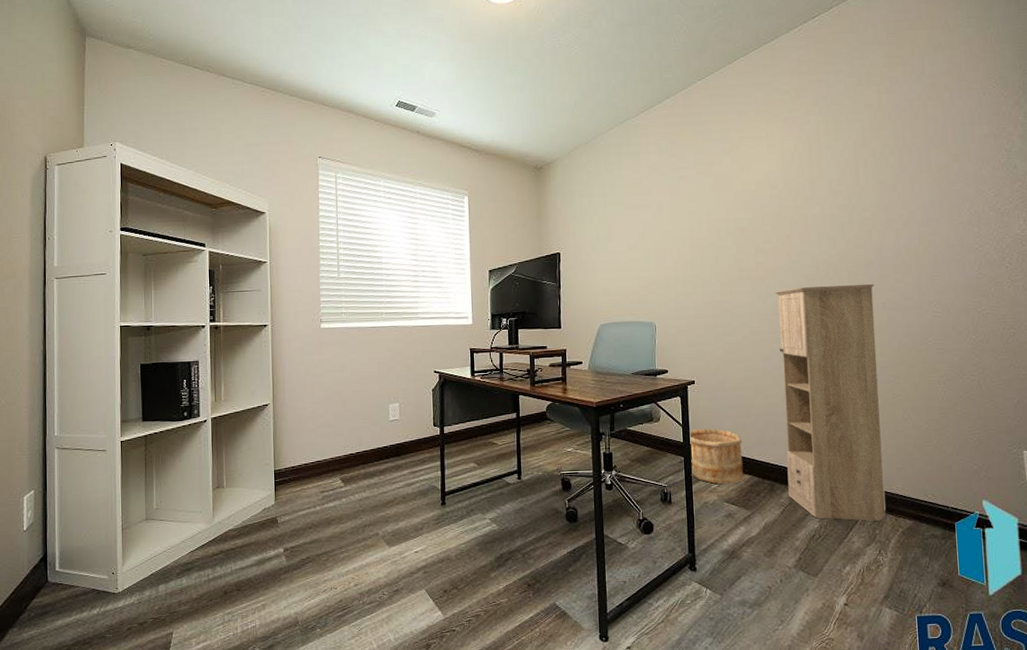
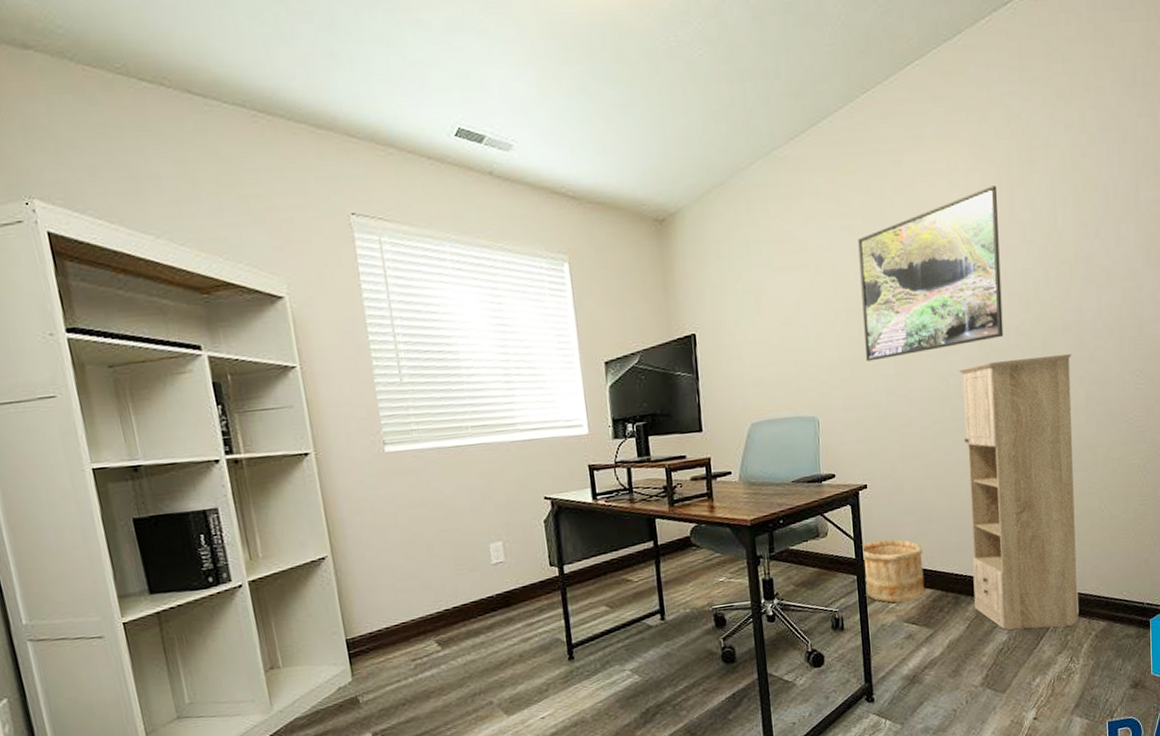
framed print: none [692,149,814,281] -> present [857,186,1004,362]

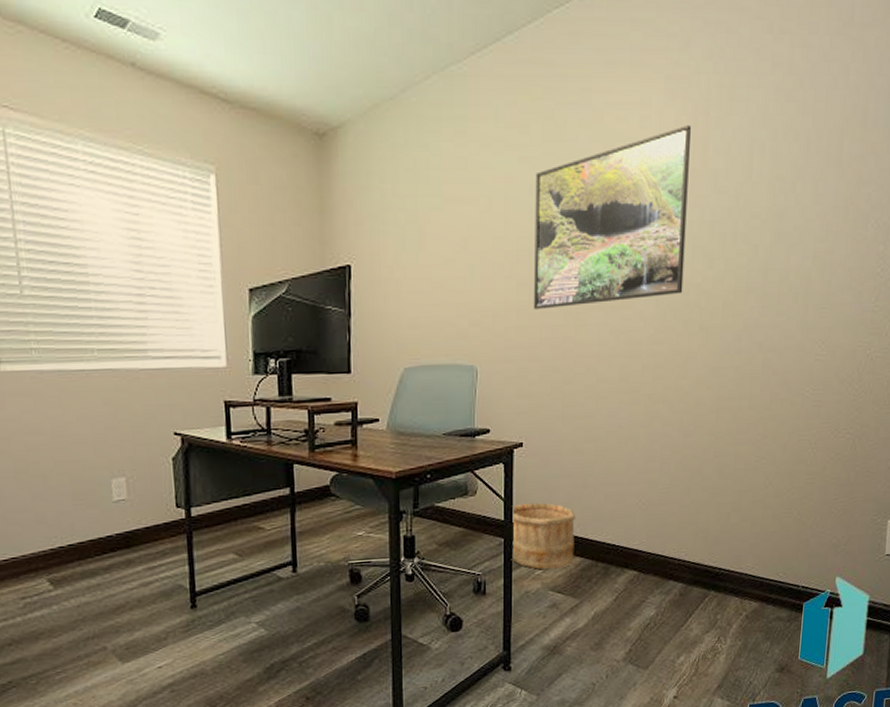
storage cabinet: present [958,353,1079,631] -> none [624,316,753,606]

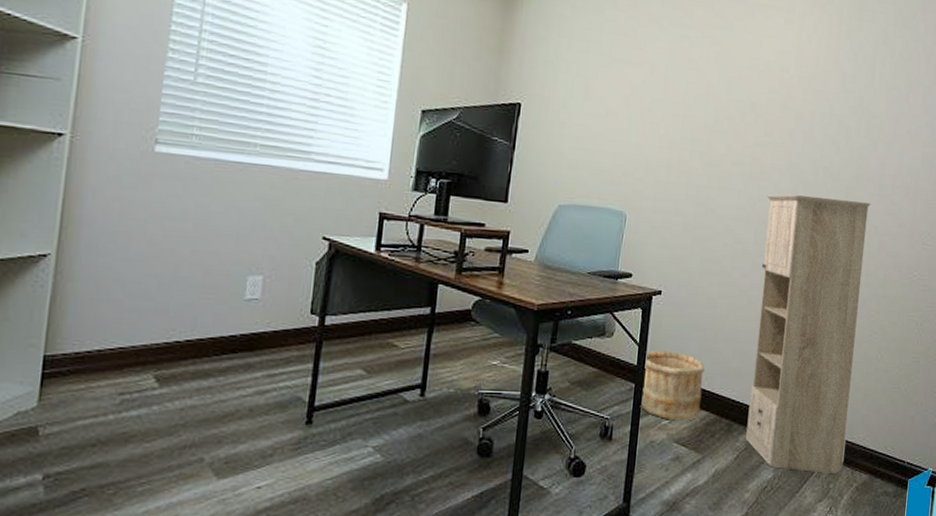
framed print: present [533,125,691,310] -> none [682,33,826,174]
storage cabinet: none [624,316,753,606] -> present [746,194,871,473]

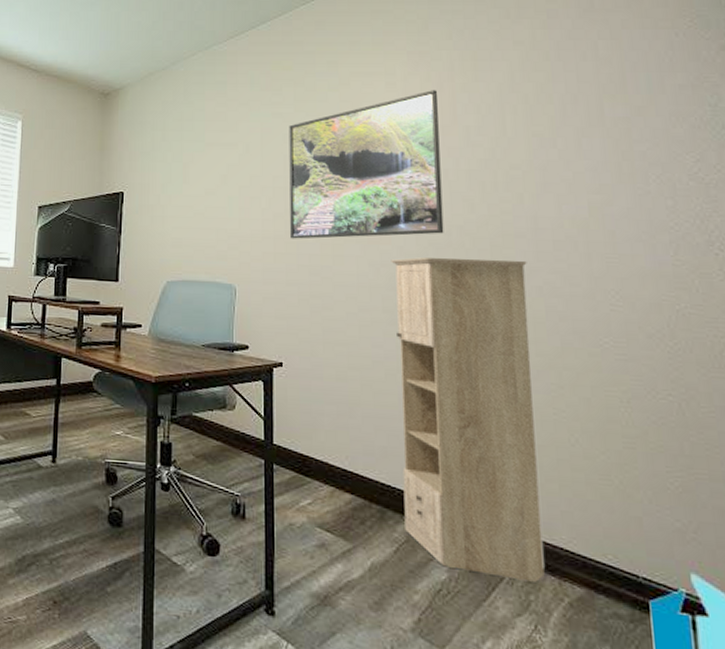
wooden bucket: present [639,350,705,421] -> none [272,425,344,504]
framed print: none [682,33,826,174] -> present [289,90,444,239]

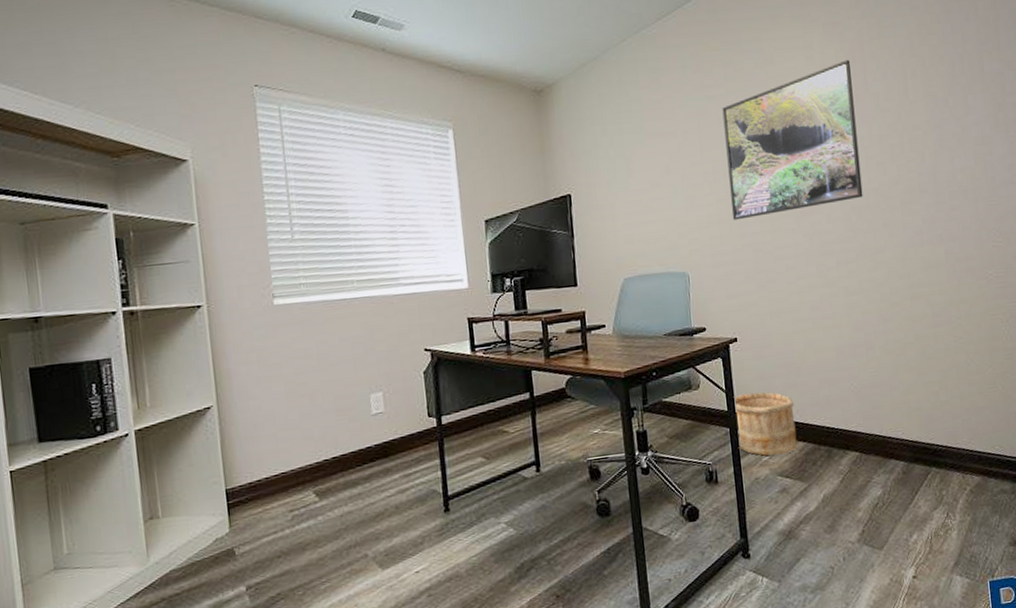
wooden bucket: none [272,425,344,504] -> present [735,392,798,456]
storage cabinet: present [391,257,545,582] -> none [821,212,952,485]

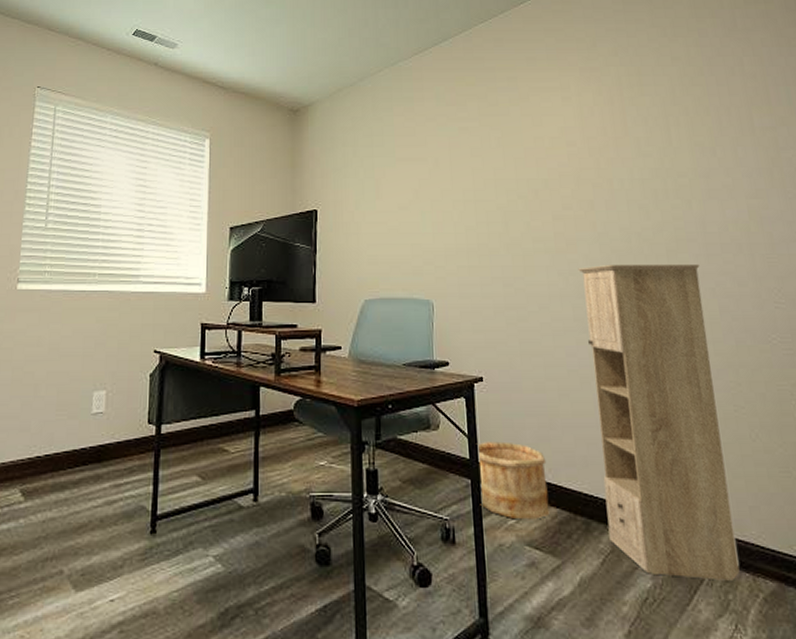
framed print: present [722,60,863,220] -> none [475,104,624,251]
storage cabinet: none [821,212,952,485] -> present [578,263,740,581]

